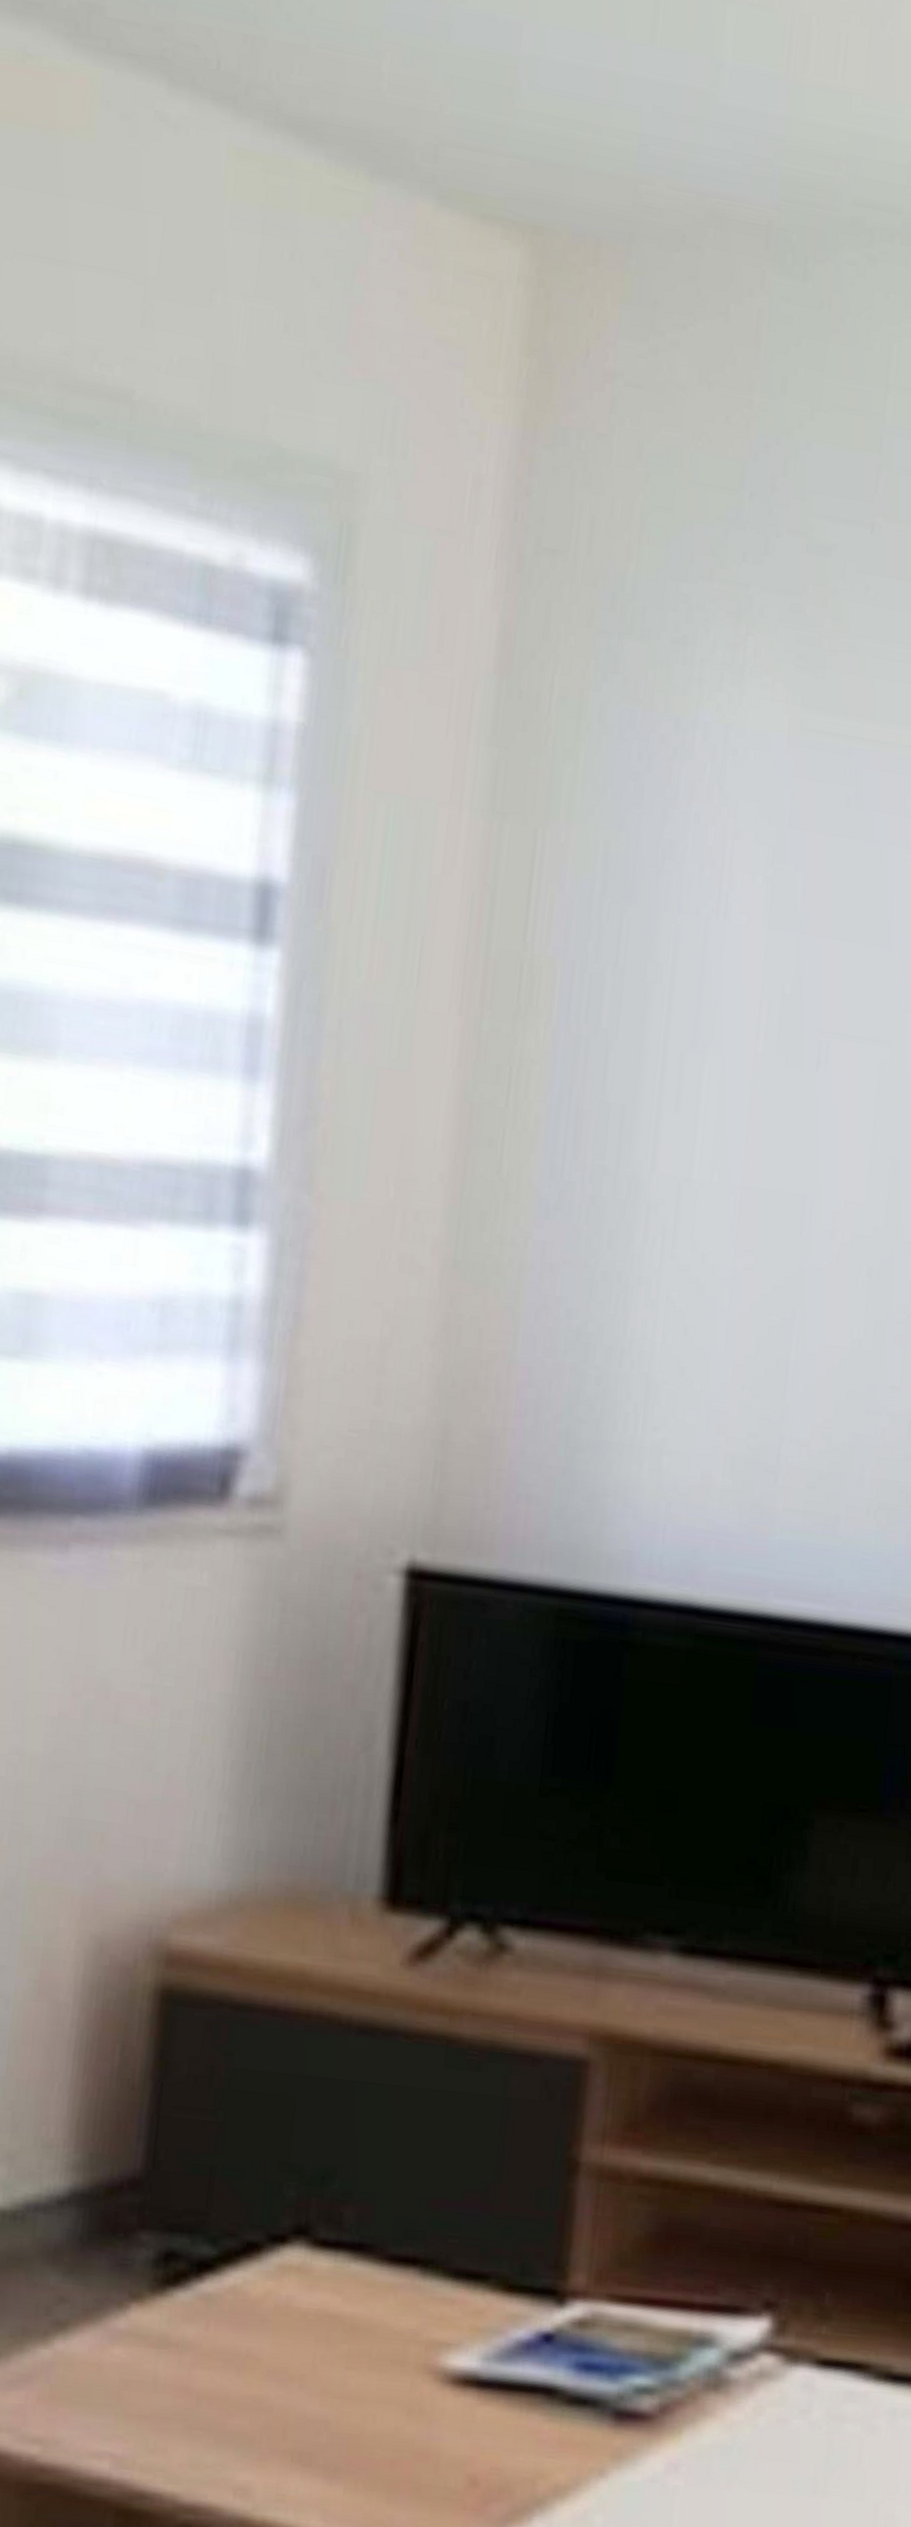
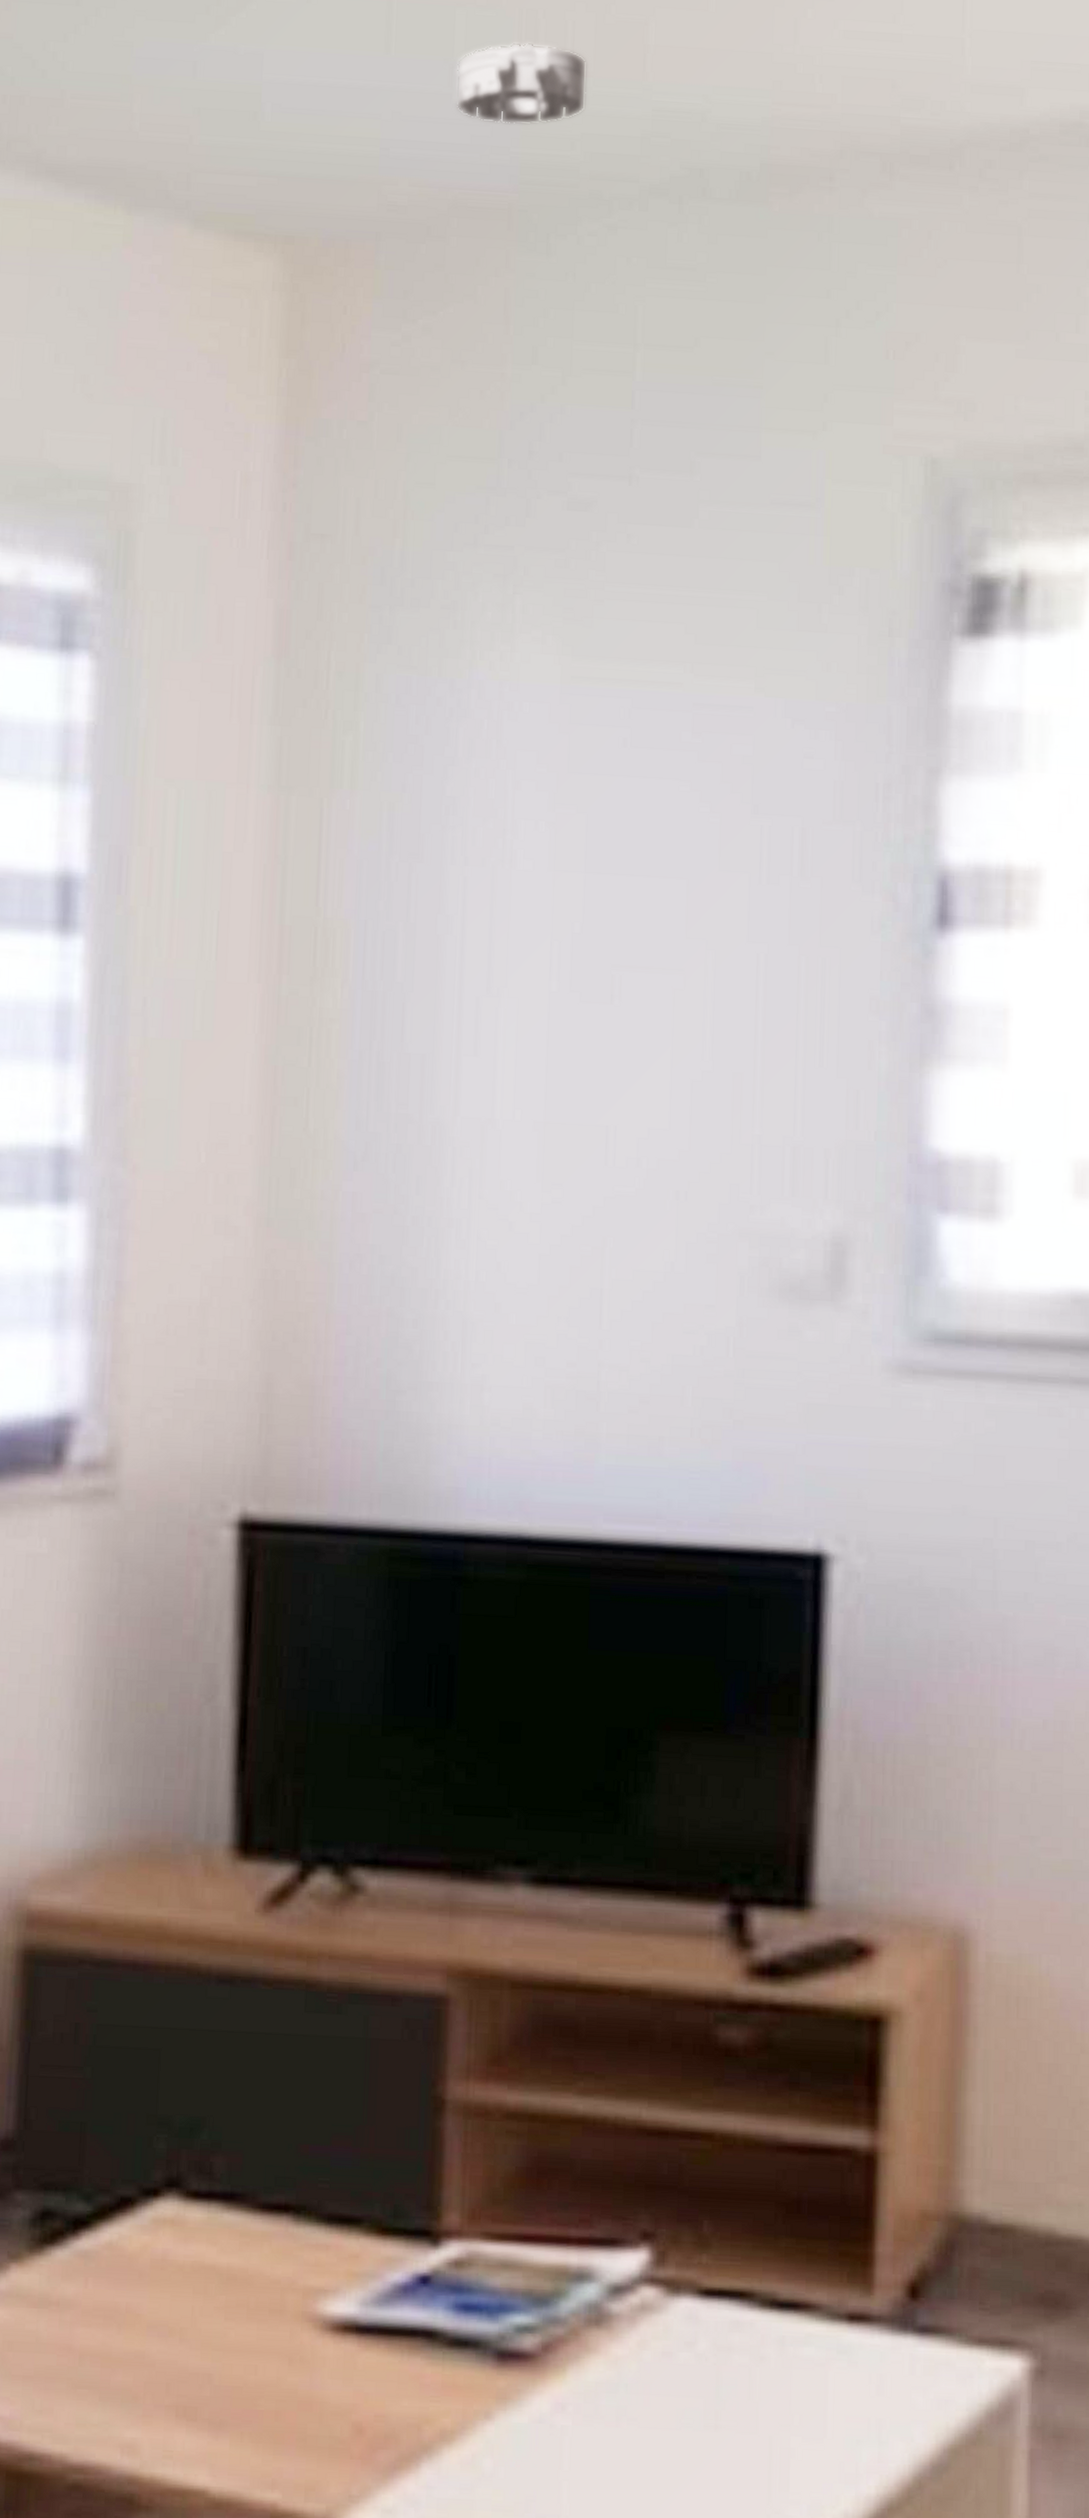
smoke detector: none [720,47,858,139] -> present [456,42,587,125]

